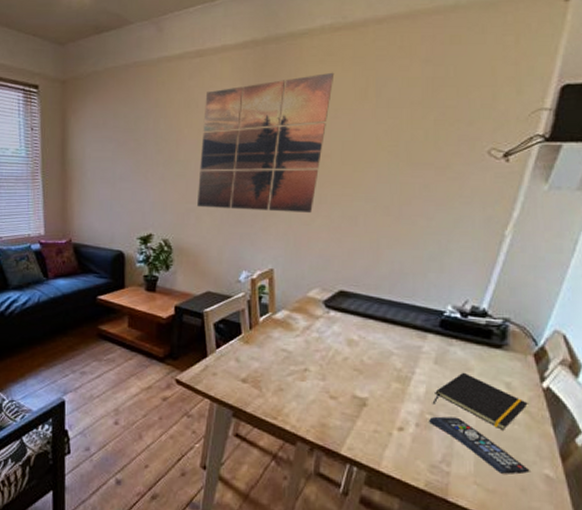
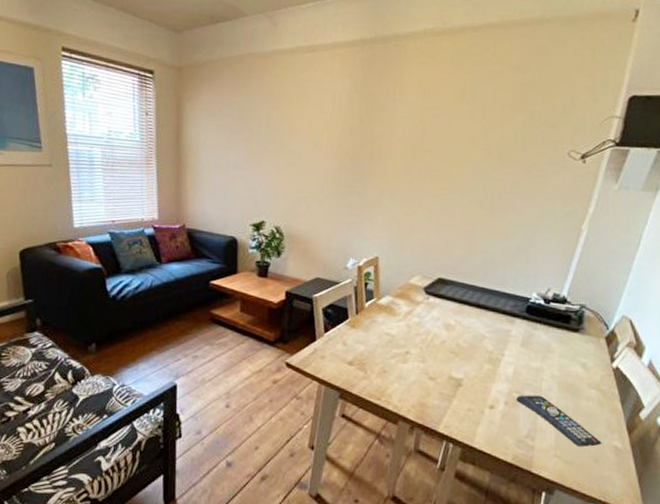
wall art: present [197,72,335,214] -> none [308,73,435,205]
notepad: present [432,372,528,430] -> none [519,354,600,407]

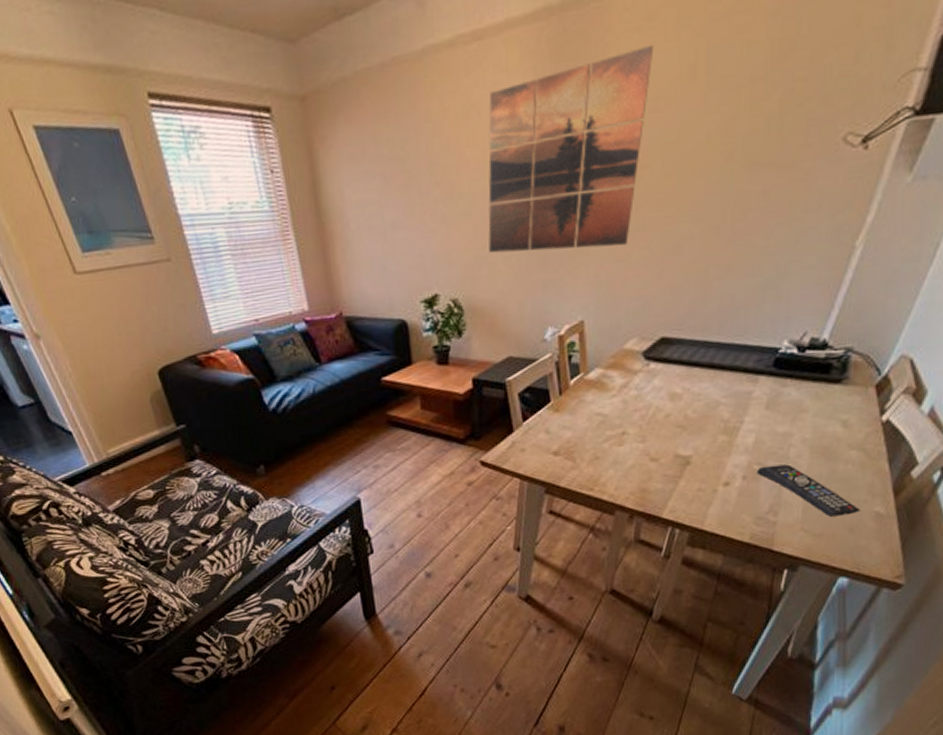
wall art: none [308,73,435,205] -> present [488,44,654,254]

